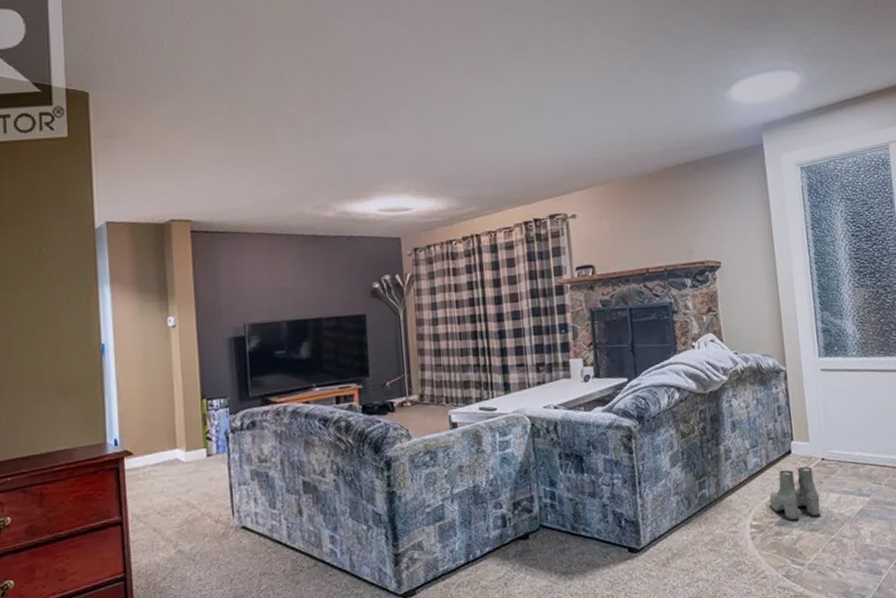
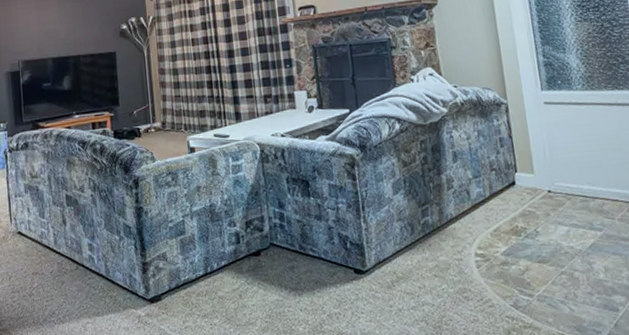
boots: present [769,467,820,521] -> none [494,198,549,252]

